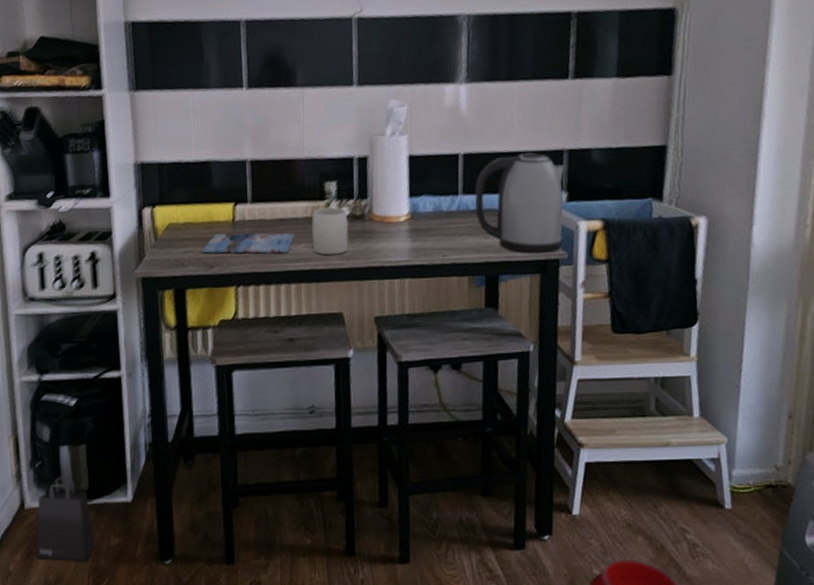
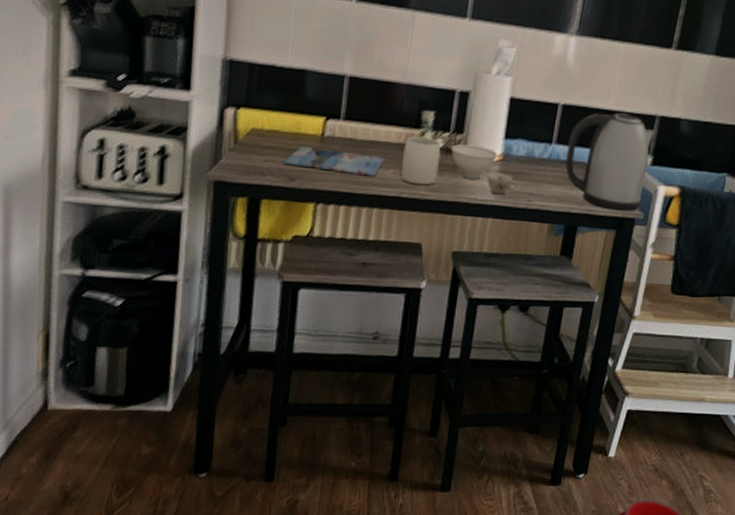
shopping bag: present [36,475,95,561] -> none [54,378,124,468]
bowl: none [358,208,405,243] -> present [451,144,498,180]
teacup: none [396,232,431,254] -> present [486,172,518,195]

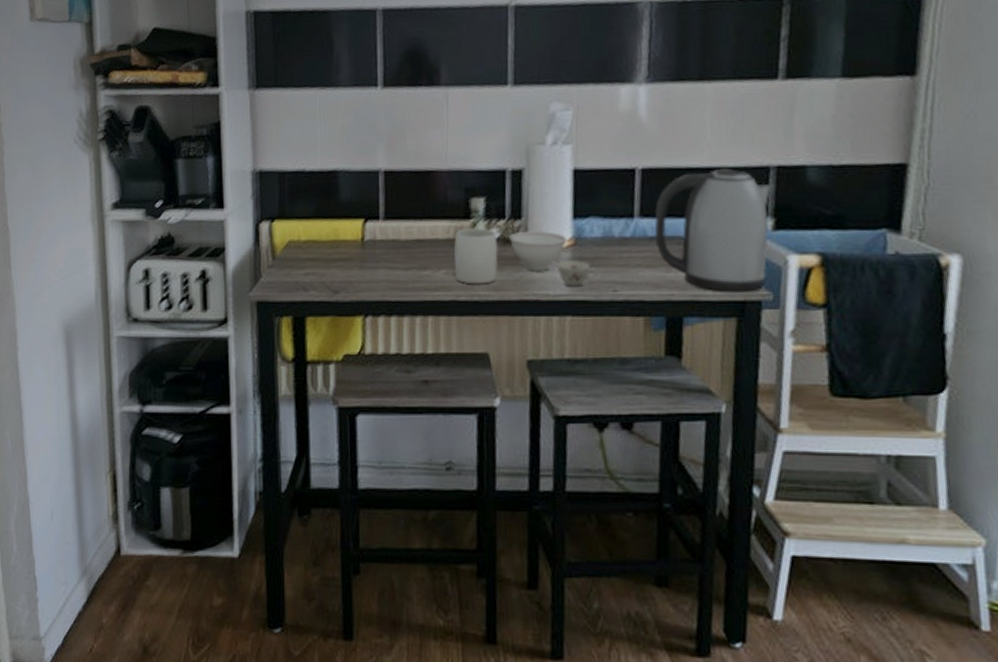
magazine: present [283,146,385,177] -> none [324,253,434,280]

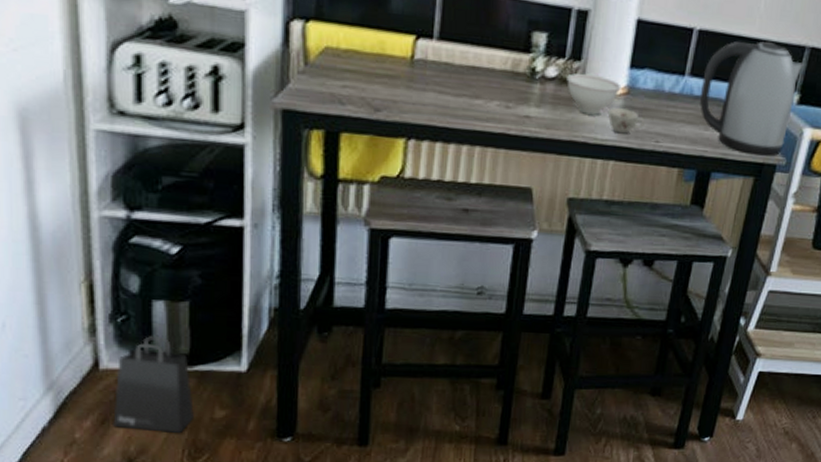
shopping bag: none [131,521,196,620] -> present [113,335,194,433]
mug: present [453,228,499,285] -> none [507,62,555,121]

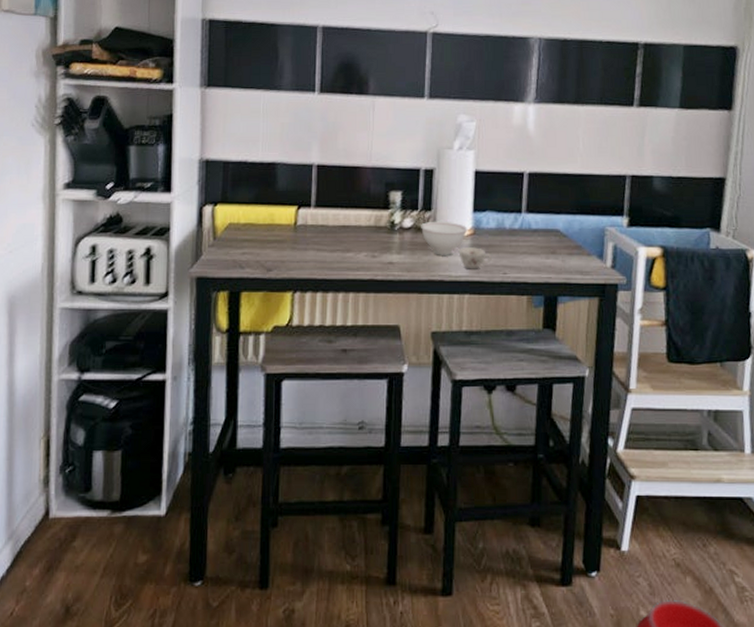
shopping bag: present [113,335,194,433] -> none [56,483,121,579]
kettle: present [699,41,804,156] -> none [537,176,627,277]

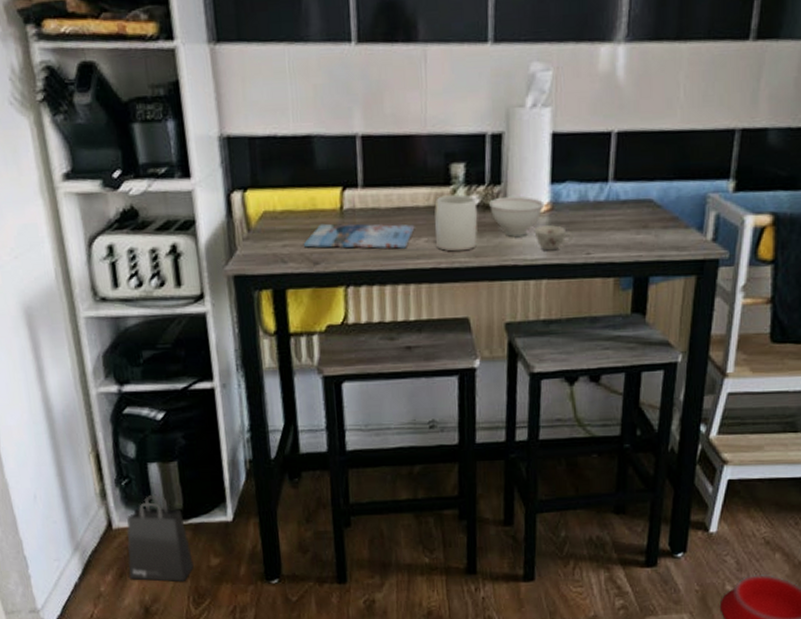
shopping bag: none [56,483,121,579] -> present [126,494,194,582]
magazine: none [259,236,357,261] -> present [303,223,415,249]
mug: none [373,217,411,266] -> present [433,194,478,252]

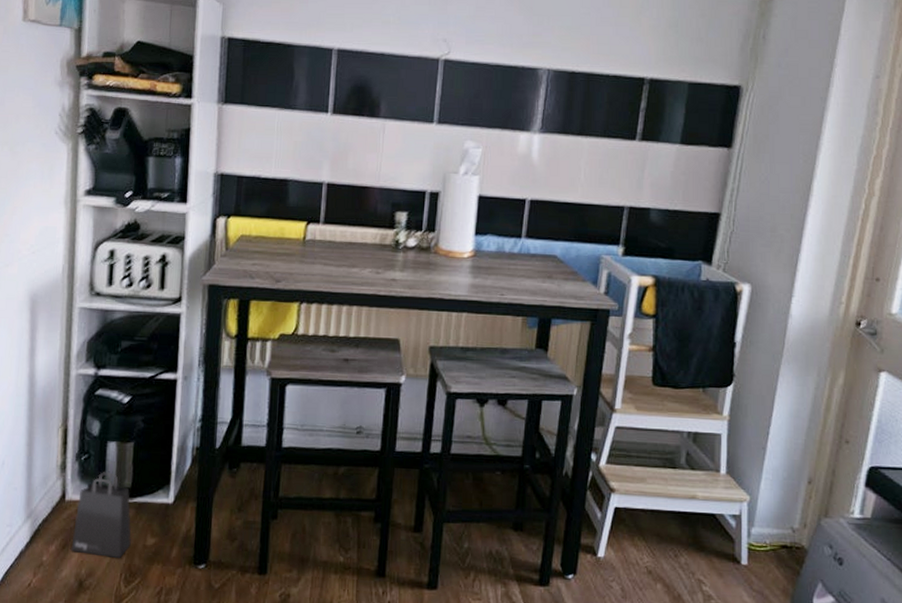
magazine: present [303,223,415,249] -> none [269,249,362,276]
mug: present [433,194,478,252] -> none [377,236,415,283]
bowl: present [489,196,545,238] -> none [424,242,469,276]
teacup: present [534,225,573,251] -> none [459,268,490,290]

